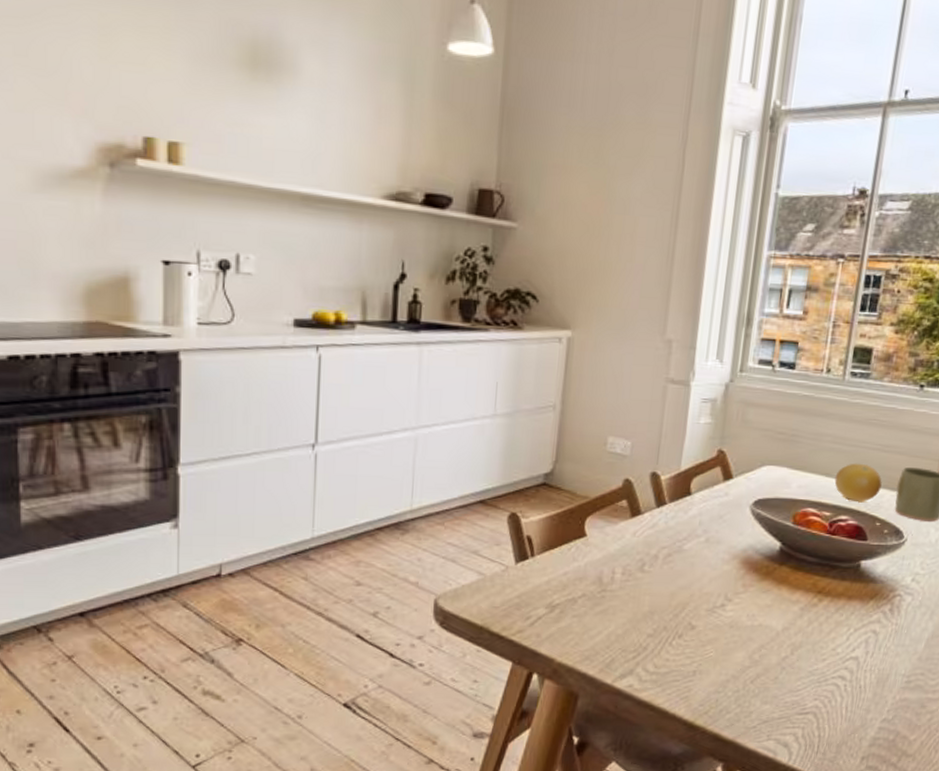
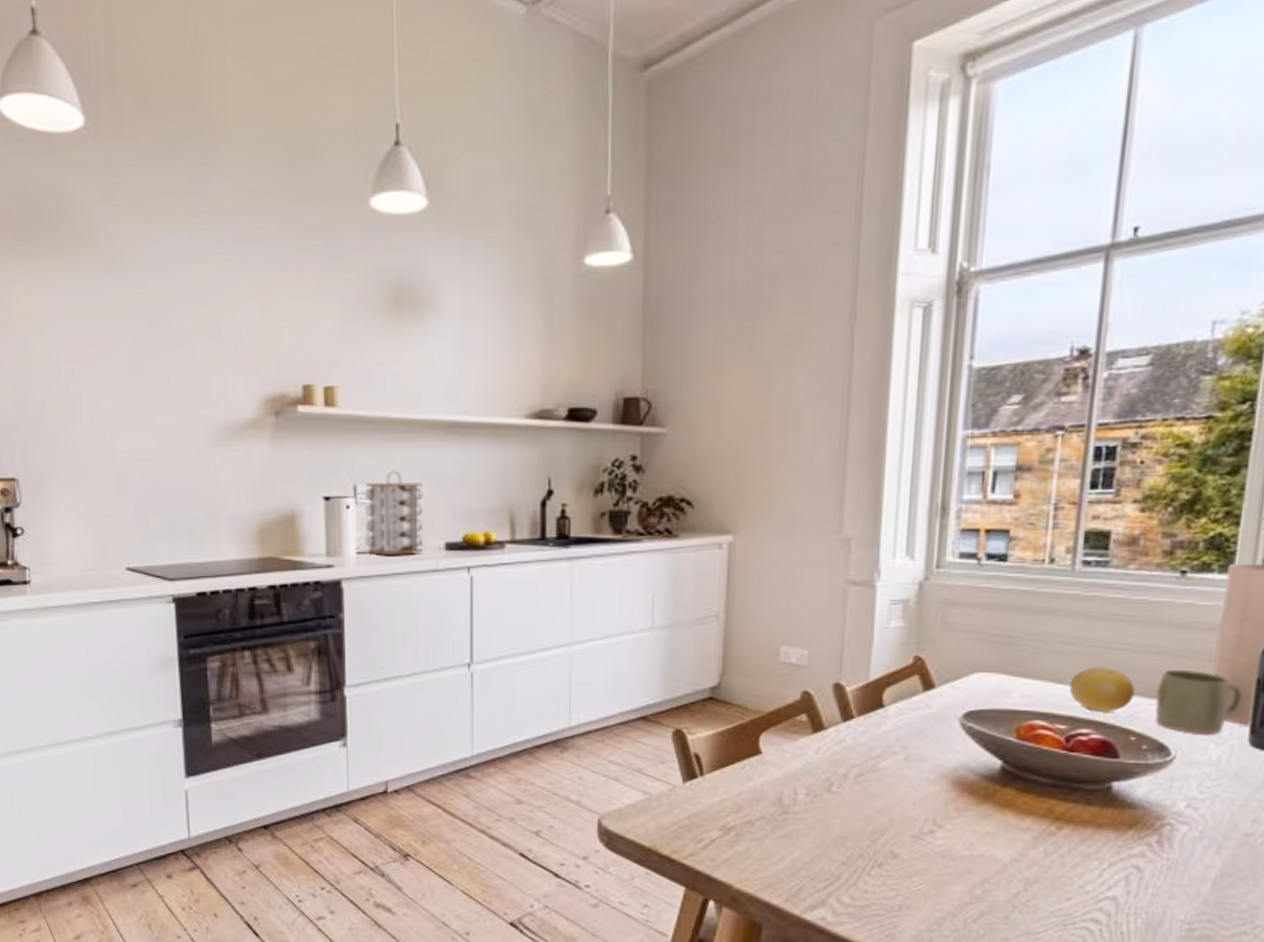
spice rack: none [208,238,273,330] -> present [365,470,424,556]

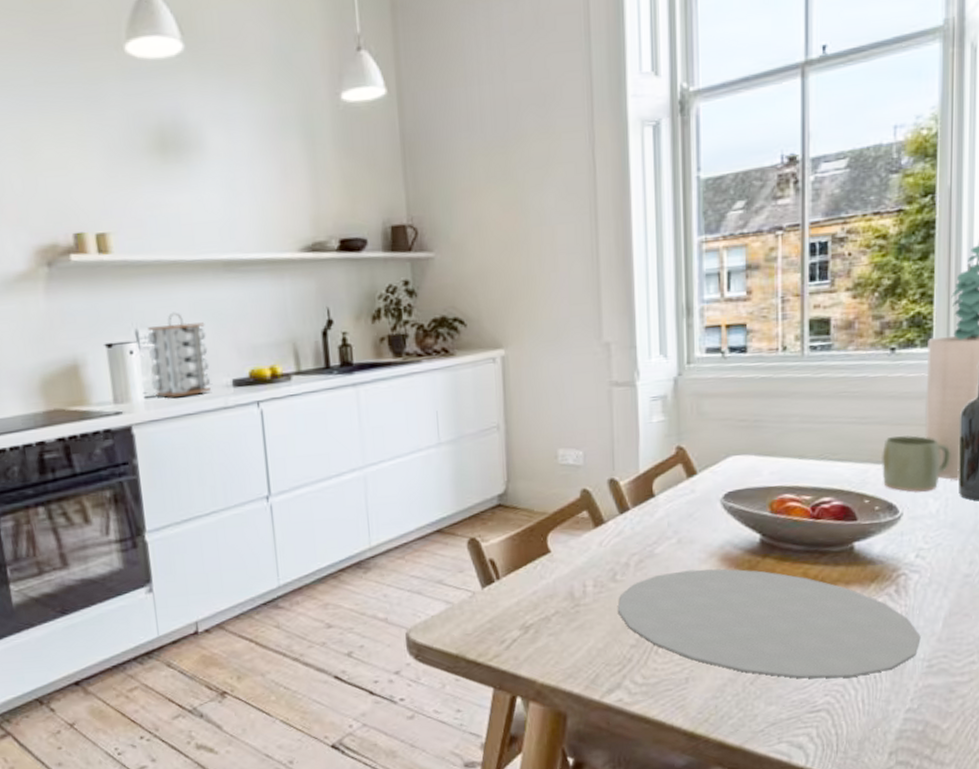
placemat: none [830,790,1183,930] -> present [618,568,921,679]
fruit: present [1069,666,1135,712] -> none [810,439,864,481]

